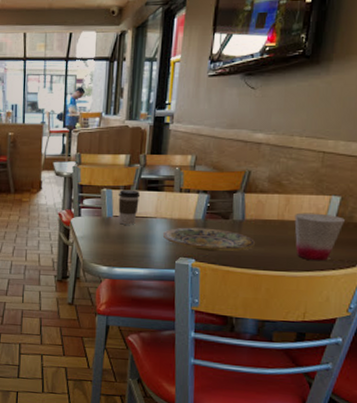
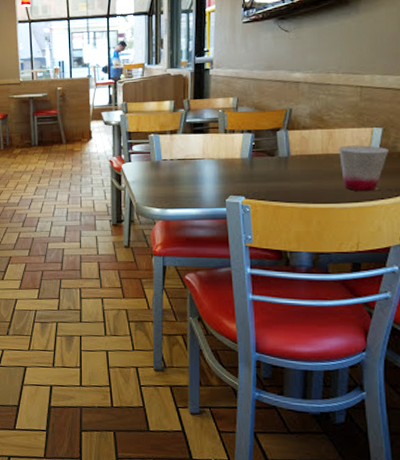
coffee cup: present [118,190,141,225] -> none [166,133,187,168]
plate: present [162,227,256,251] -> none [211,166,303,188]

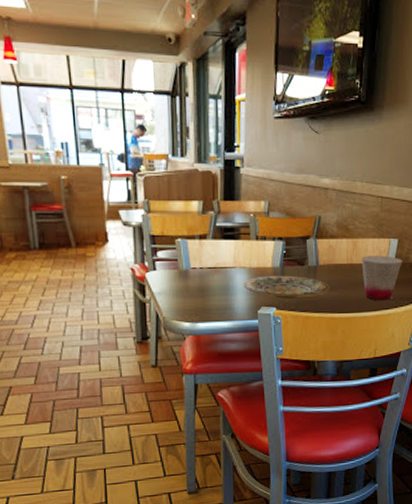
plate: none [211,166,303,188] -> present [243,275,330,299]

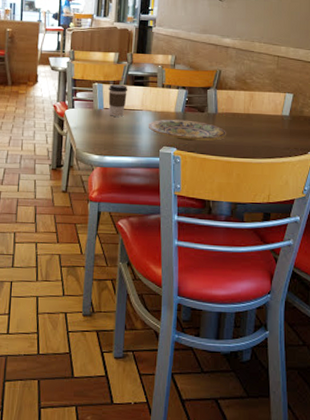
coffee cup: none [194,239,218,277] -> present [108,84,128,117]
cup: present [361,255,402,301] -> none [258,107,297,150]

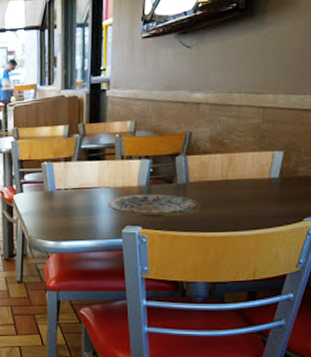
coffee cup: present [108,84,128,117] -> none [60,161,82,197]

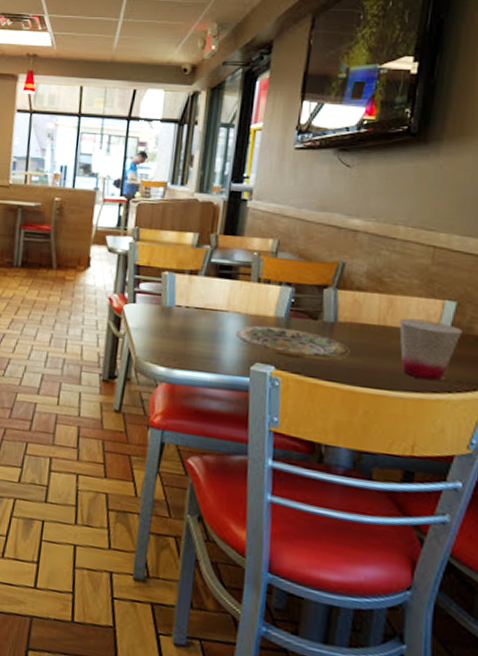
cup: none [239,170,289,219] -> present [399,318,462,381]

